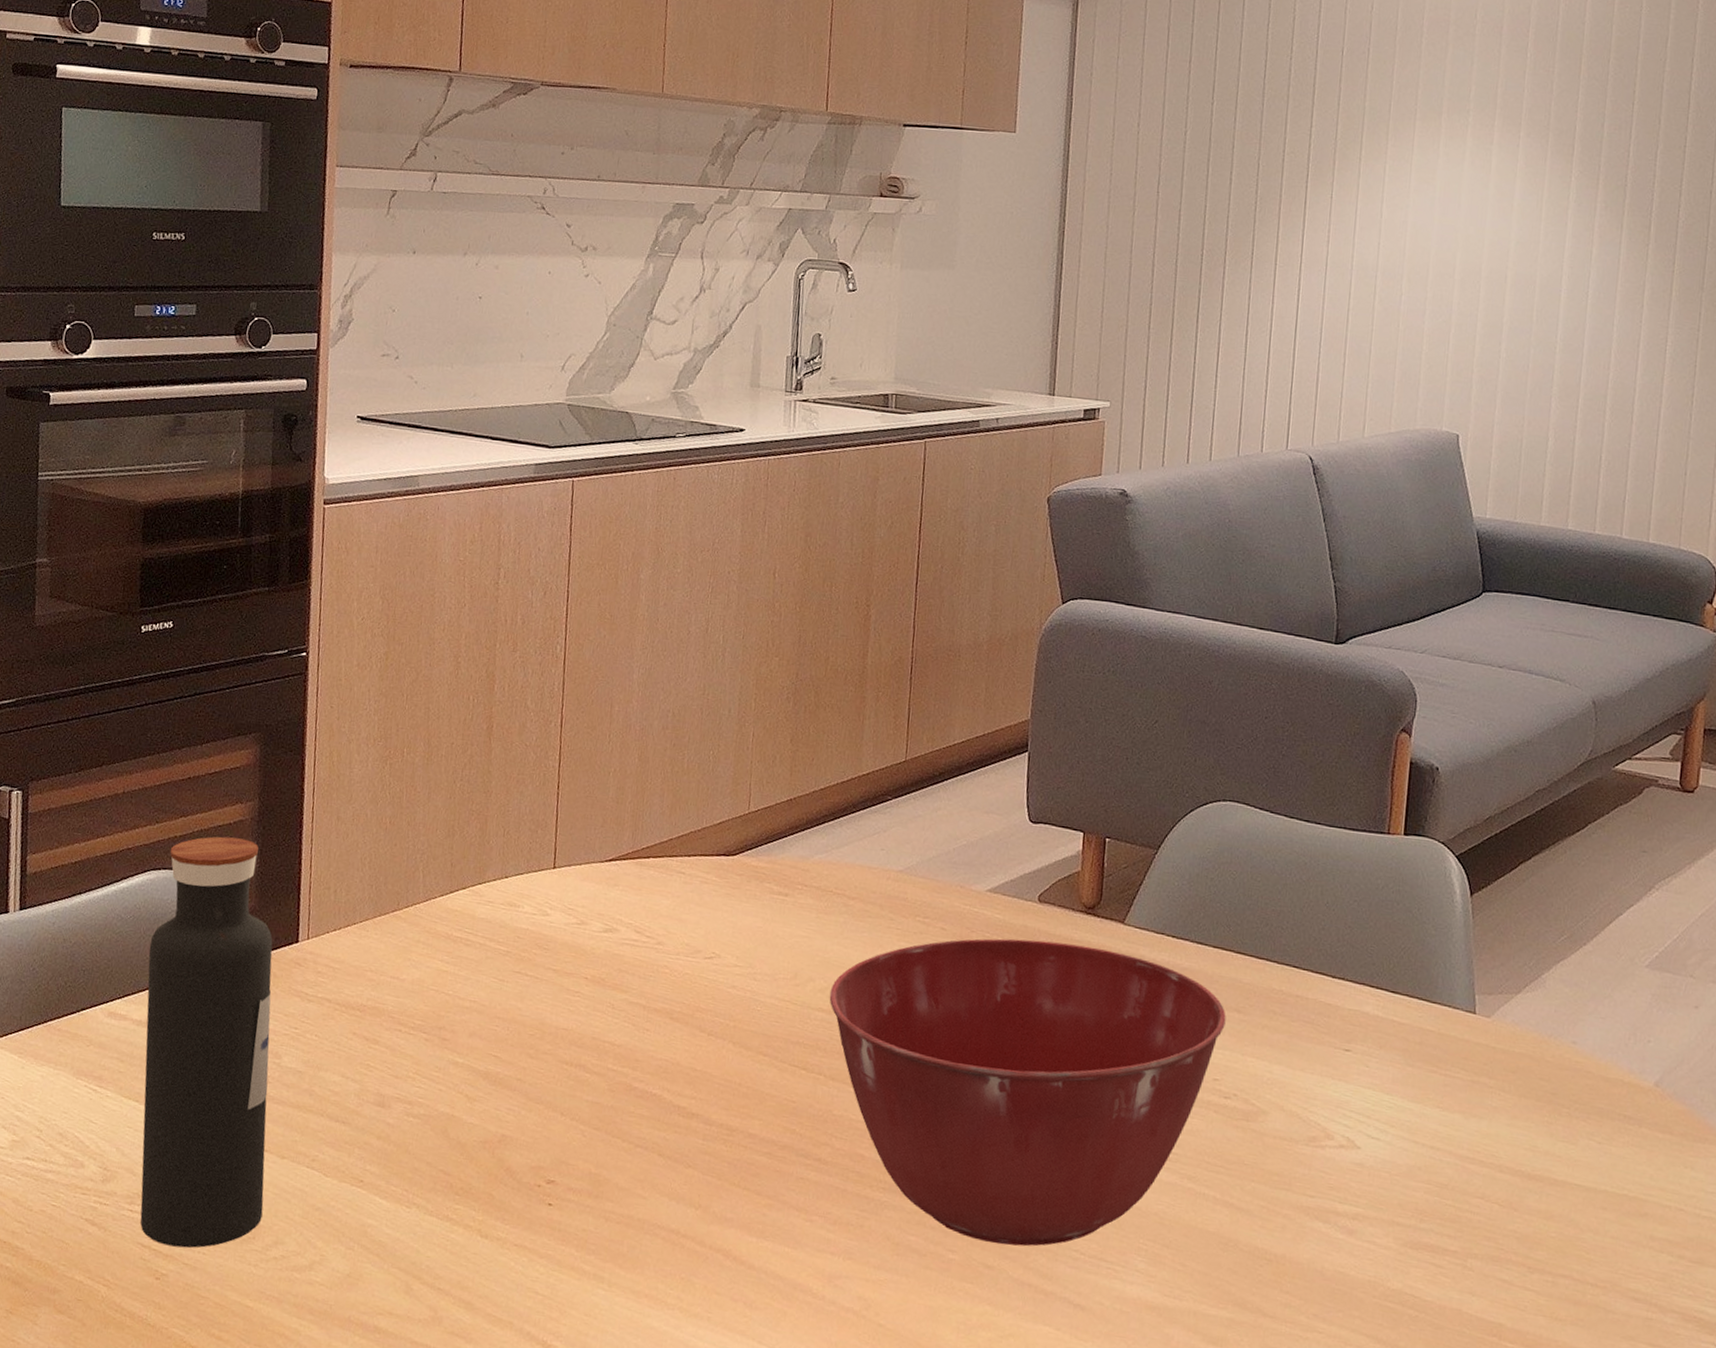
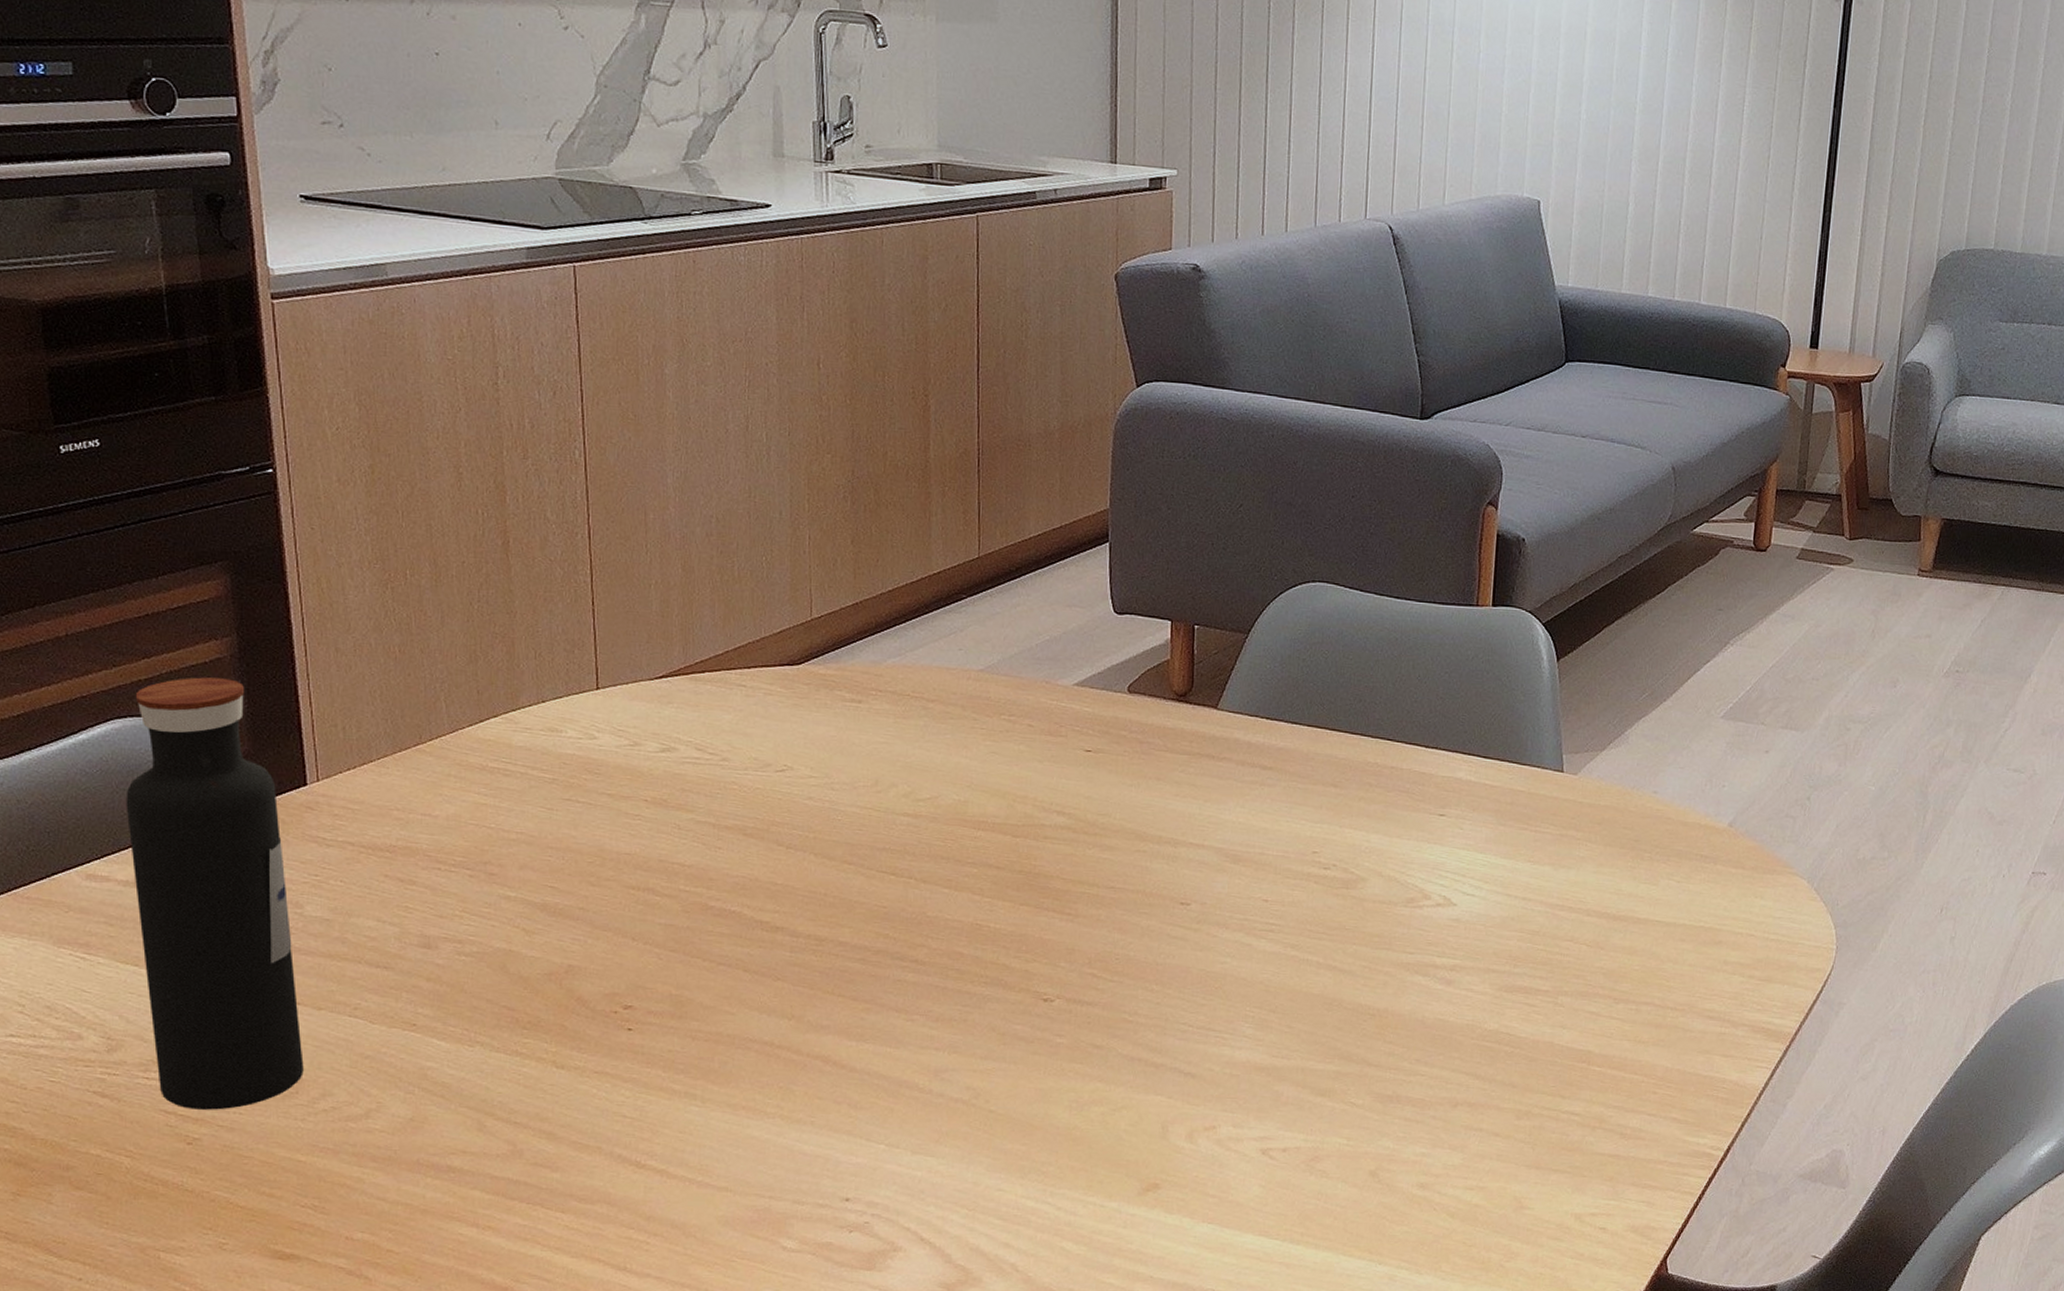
mixing bowl: present [829,938,1226,1247] -> none [914,730,1323,1025]

